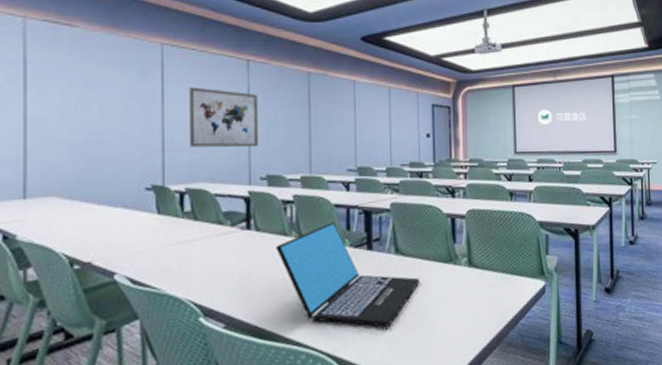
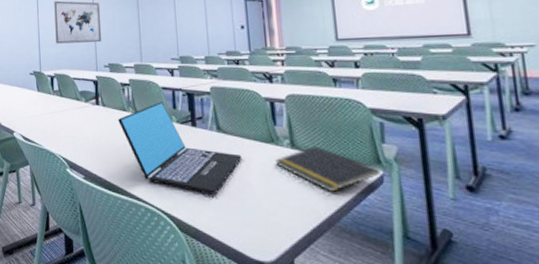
notepad: none [452,262,544,308] -> present [274,145,381,192]

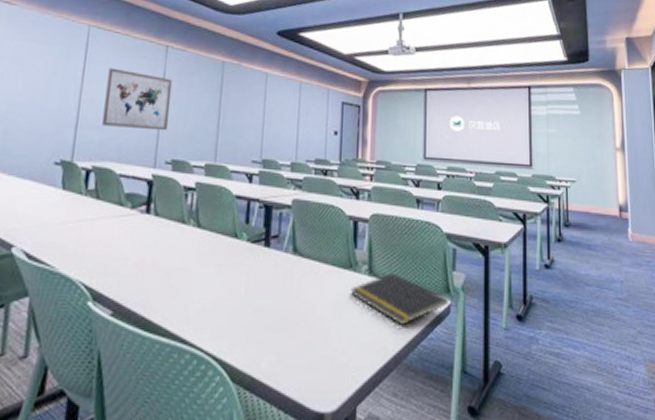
laptop: present [118,102,242,195] -> none [173,214,317,332]

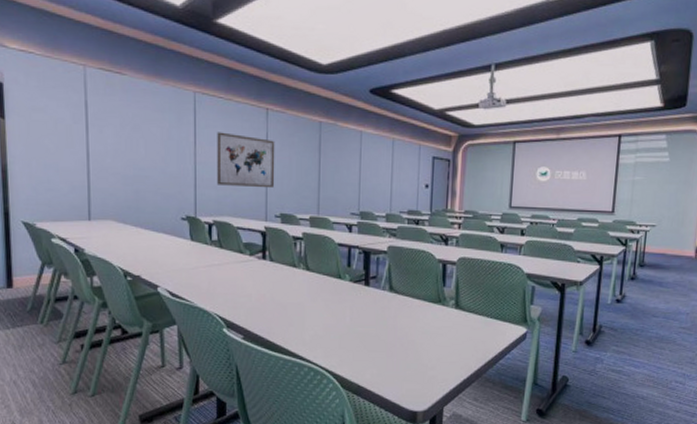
notepad: present [350,272,449,325] -> none [439,306,526,347]

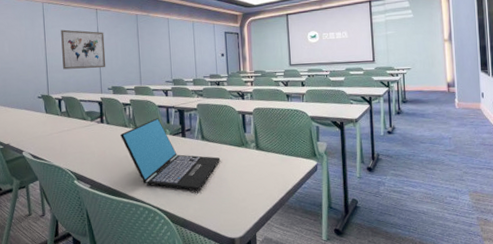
laptop: none [287,259,410,353] -> present [120,118,221,191]

